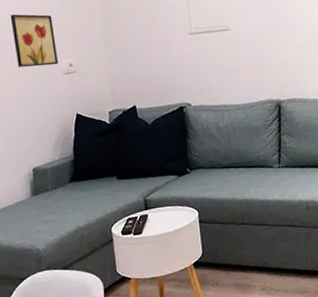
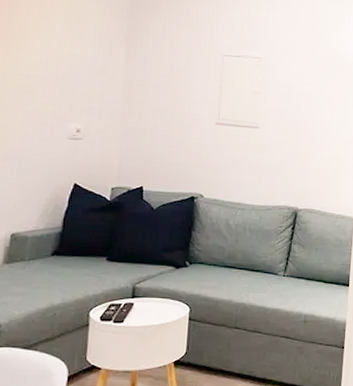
wall art: present [10,14,59,67] -> none [16,63,67,127]

